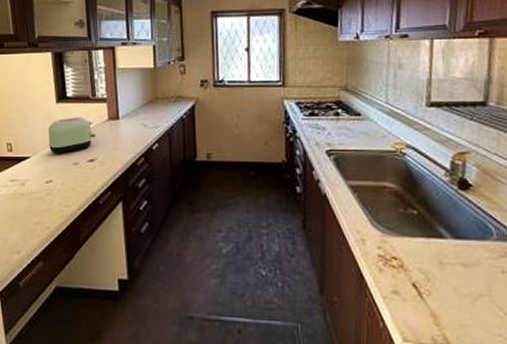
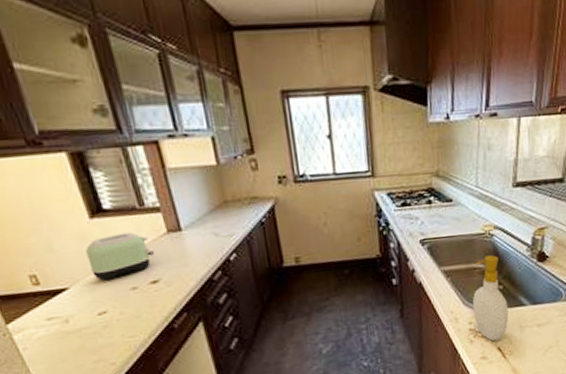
soap bottle: none [381,175,426,275] -> present [472,255,509,341]

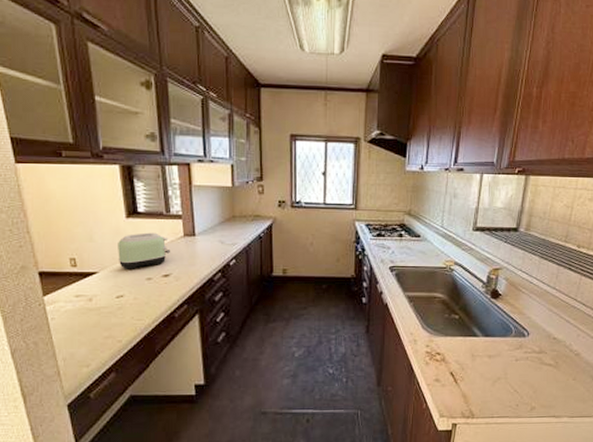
soap bottle: present [472,255,509,341] -> none [430,287,463,366]

